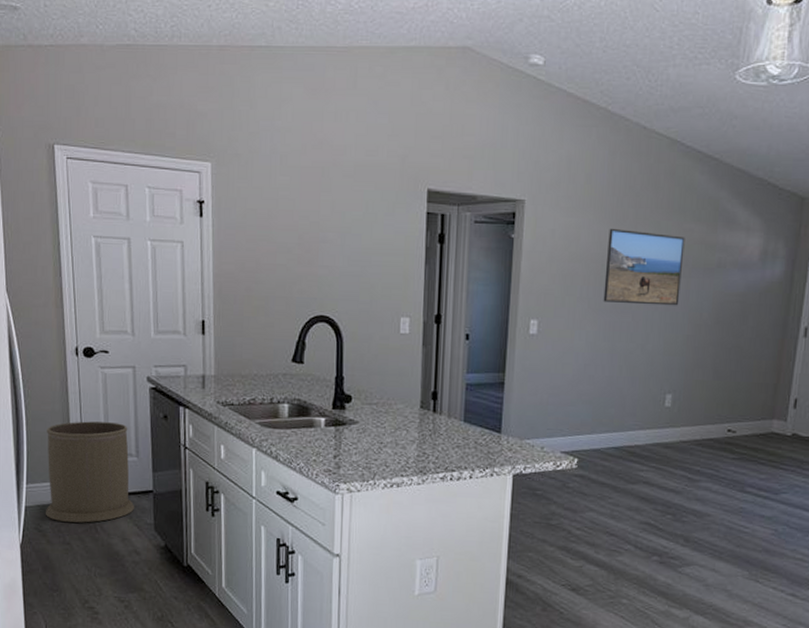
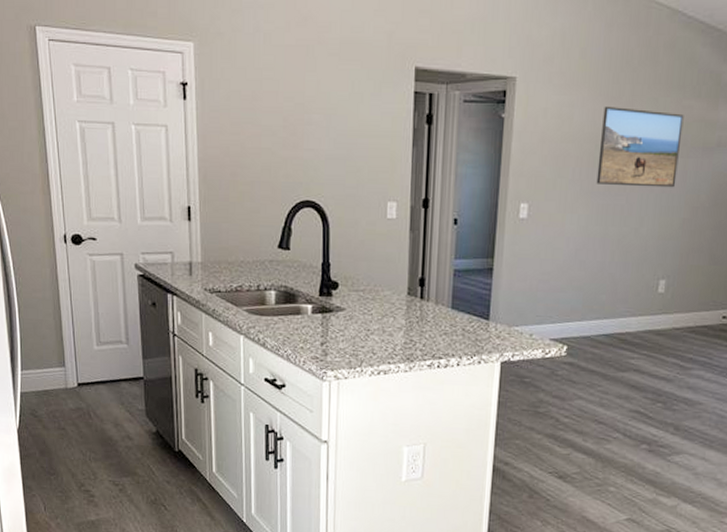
trash can: present [46,421,134,523] -> none [39,308,126,409]

